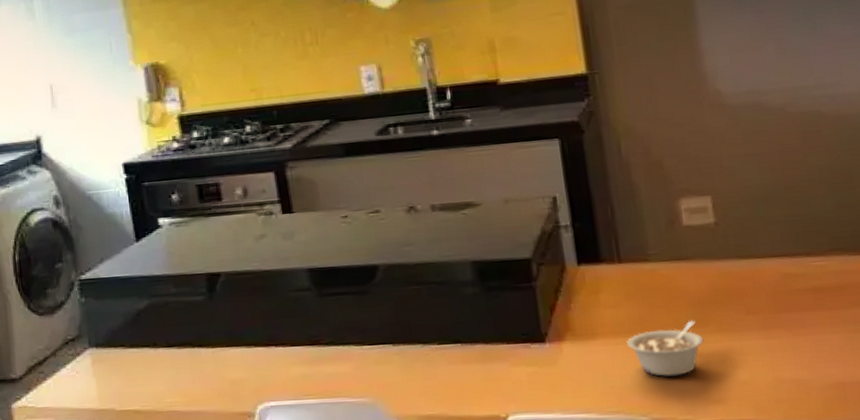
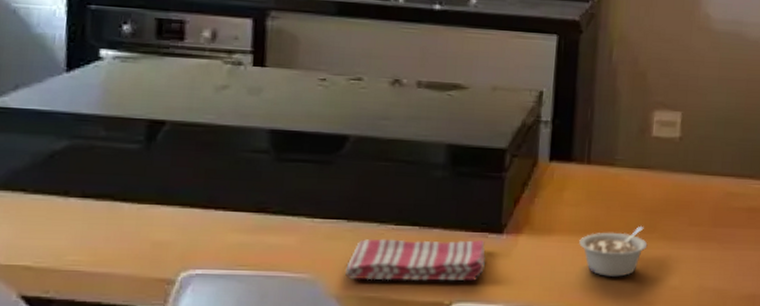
dish towel: none [399,351,534,400] -> present [344,238,486,282]

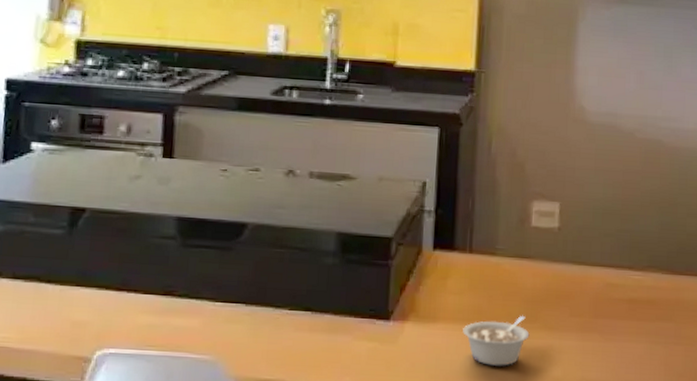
dish towel: present [344,238,486,282] -> none [242,322,374,367]

